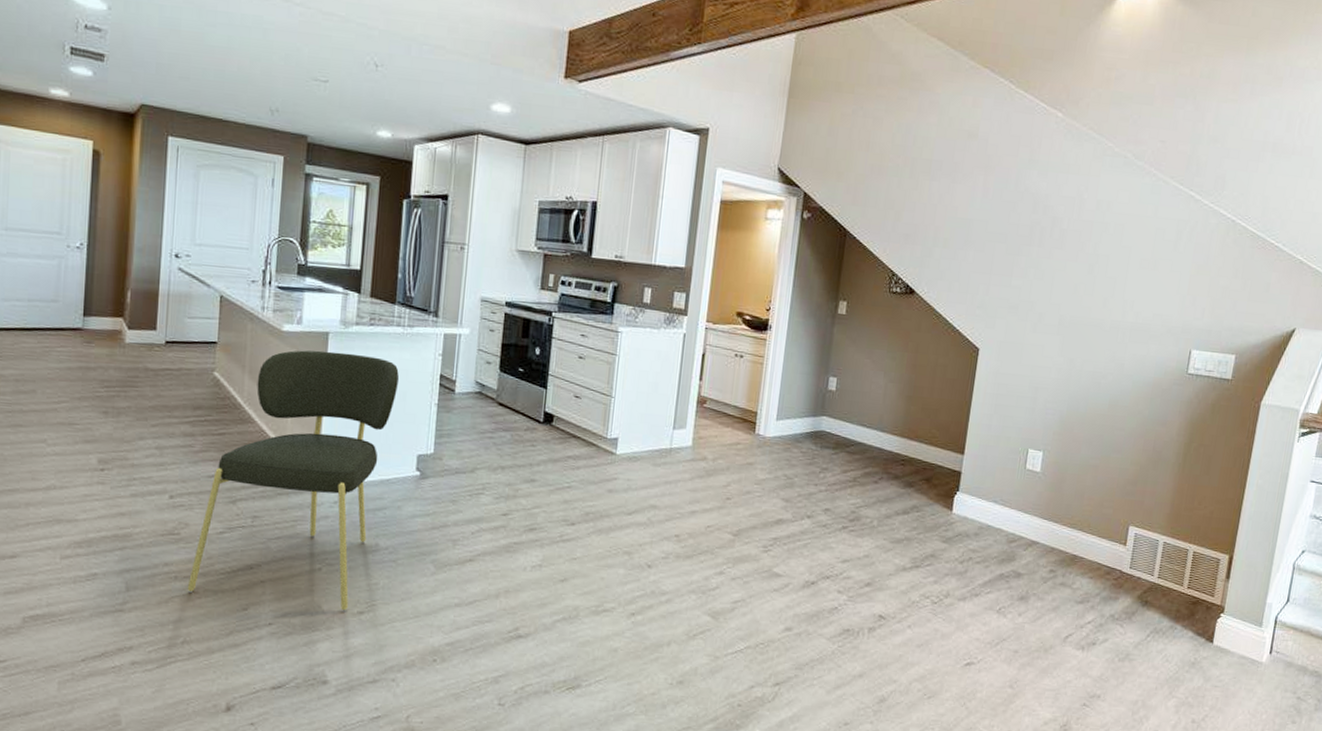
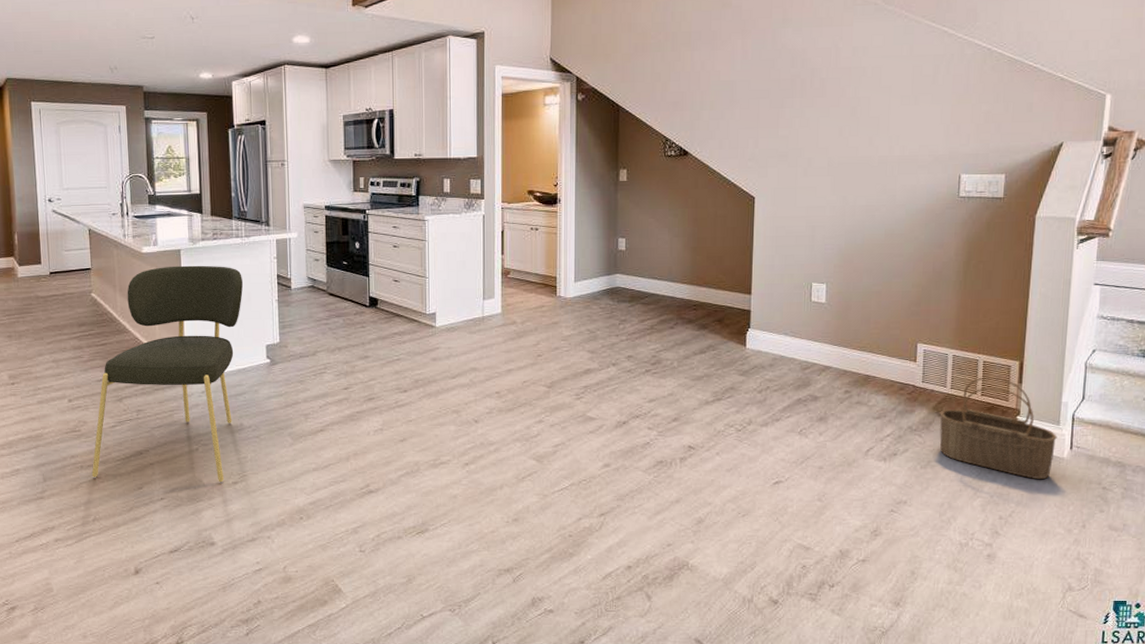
wicker basket: none [1140,568,1258,684] -> present [939,377,1057,480]

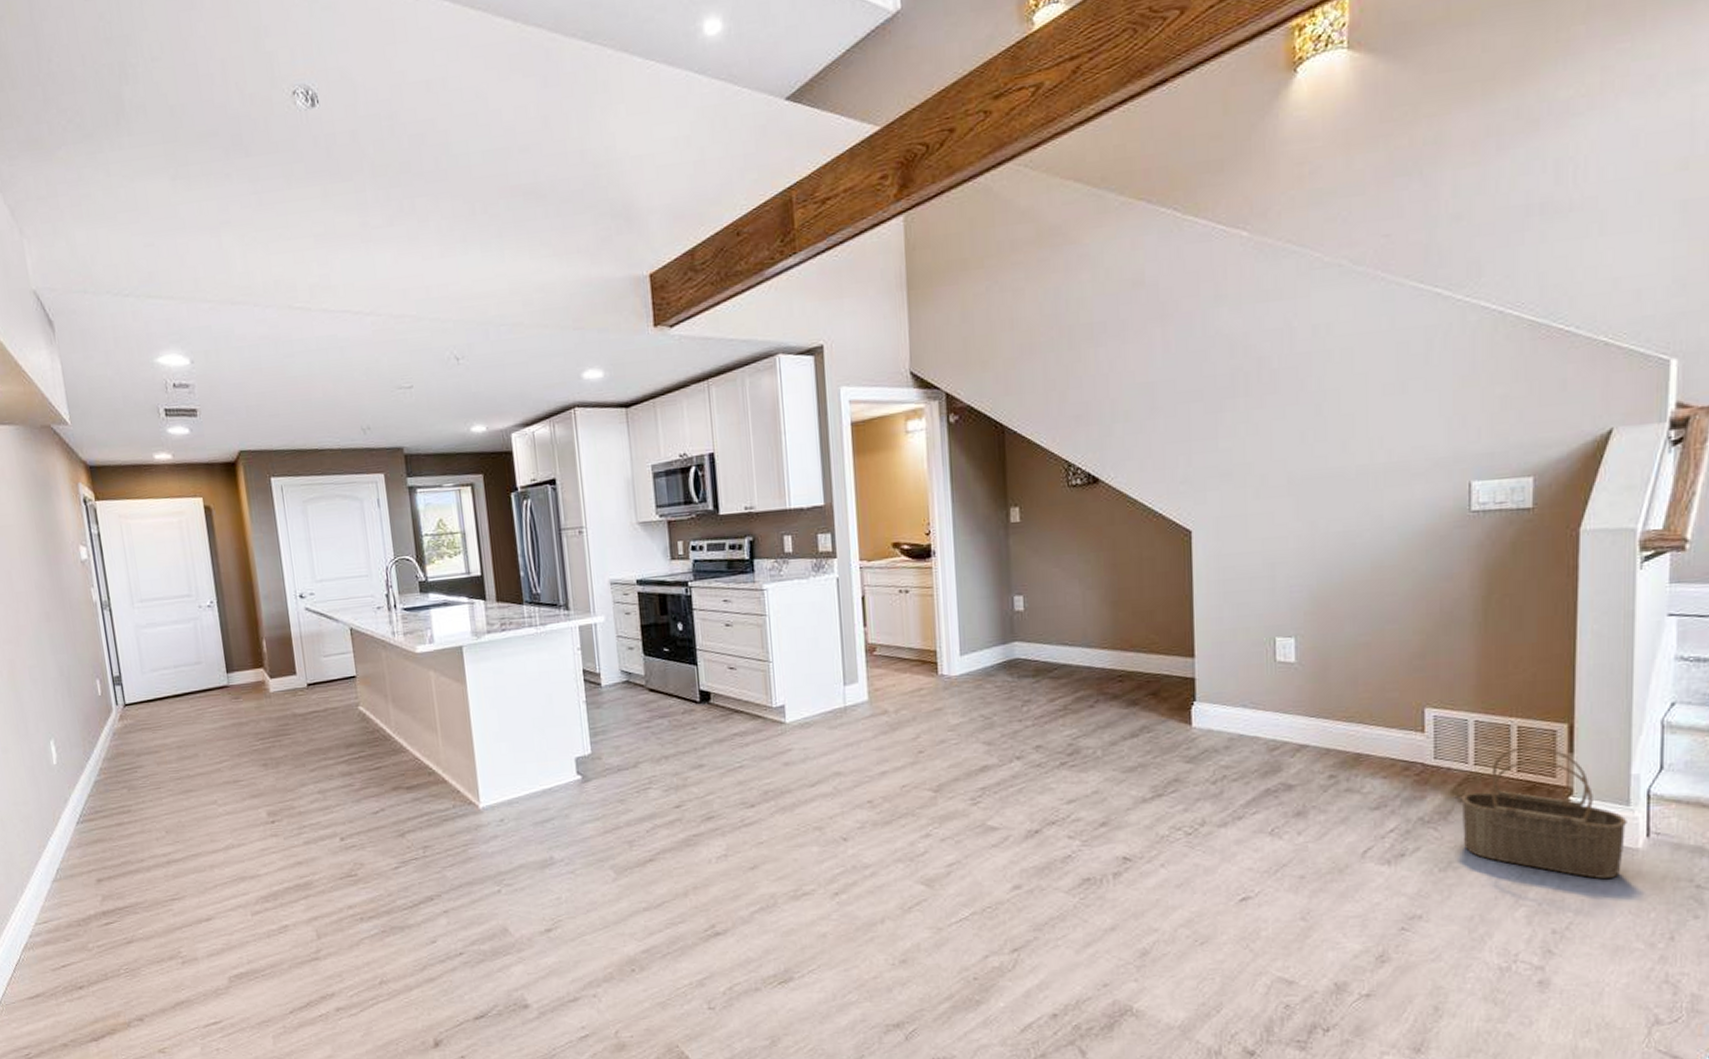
dining chair: present [91,265,243,484] -> none [374,663,542,933]

